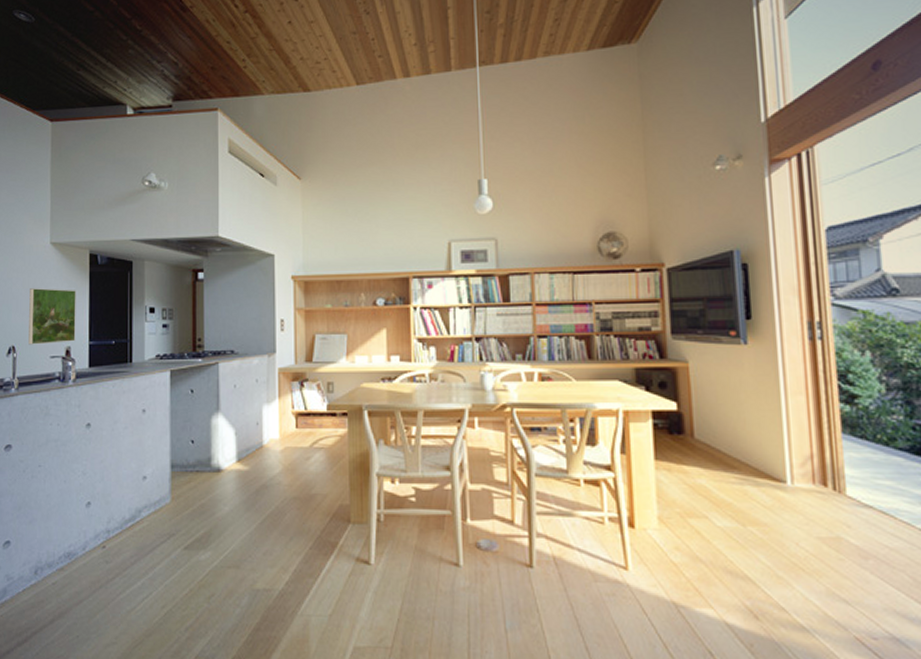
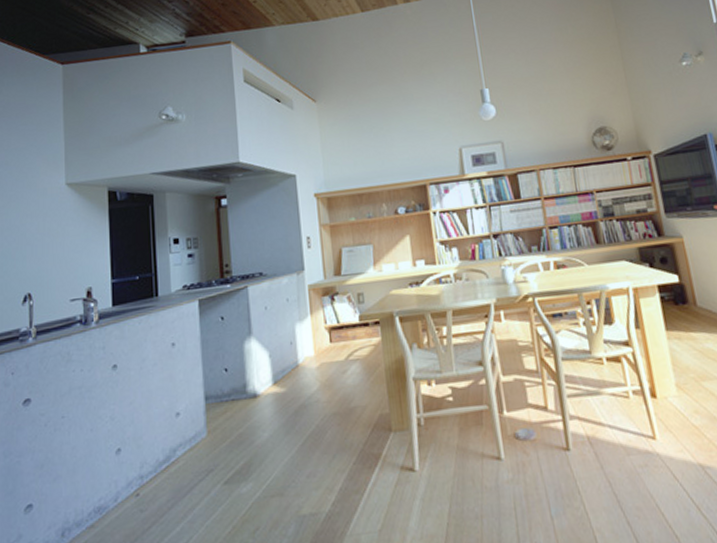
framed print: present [28,288,76,345] -> none [45,229,97,291]

